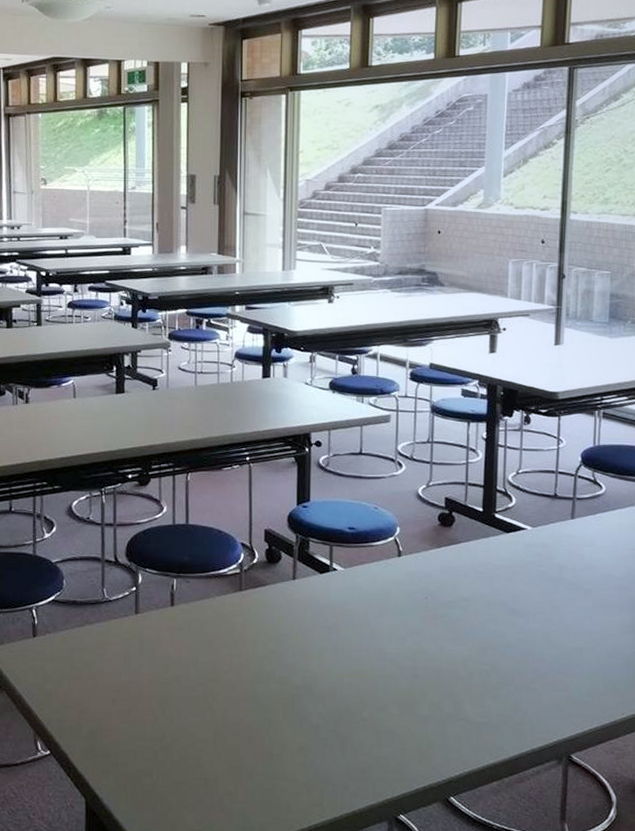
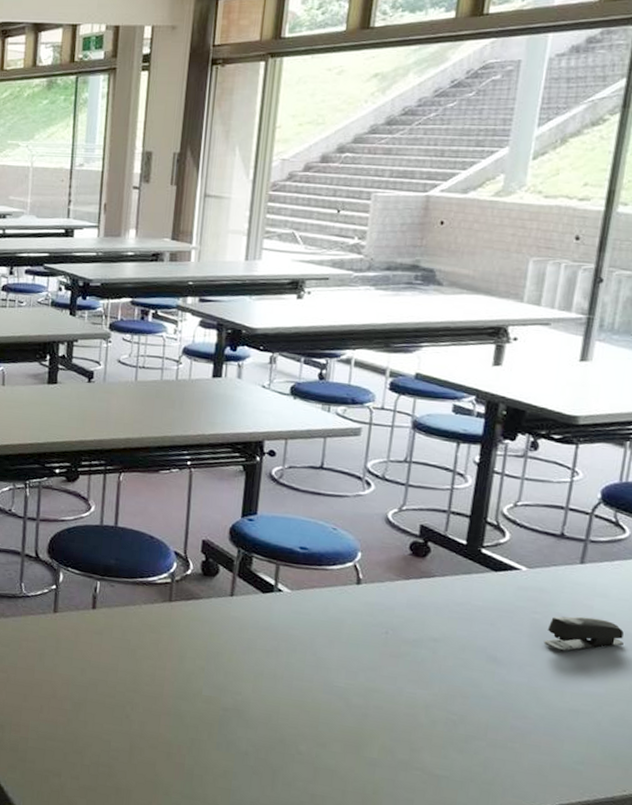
stapler: none [550,565,610,598] -> present [544,616,624,652]

